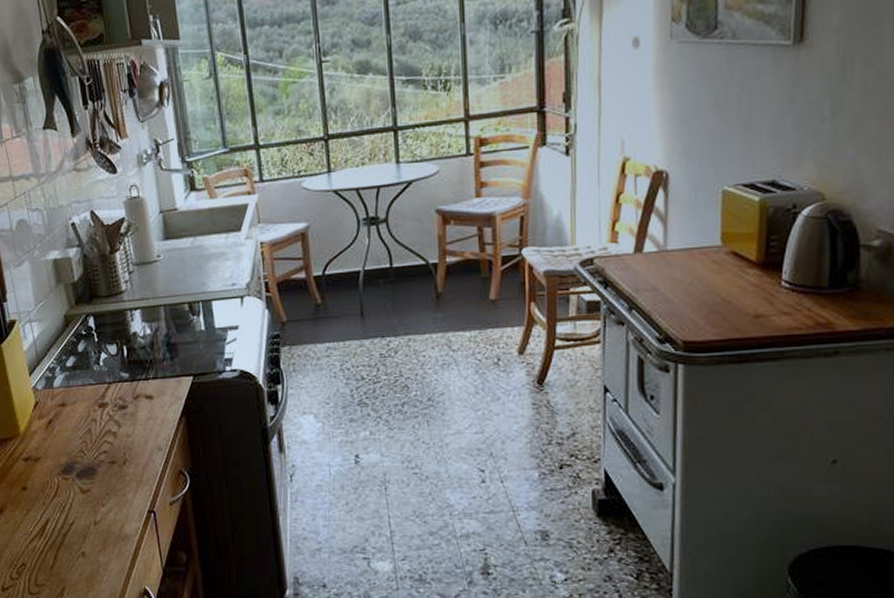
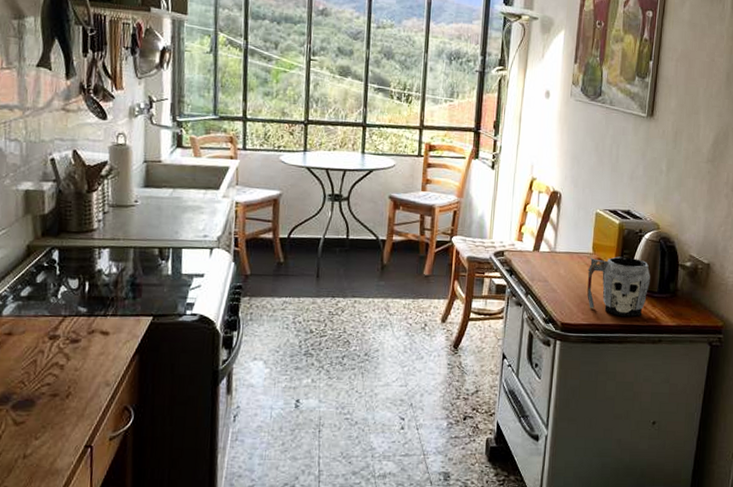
mug: none [716,244,815,326] -> present [587,256,650,317]

